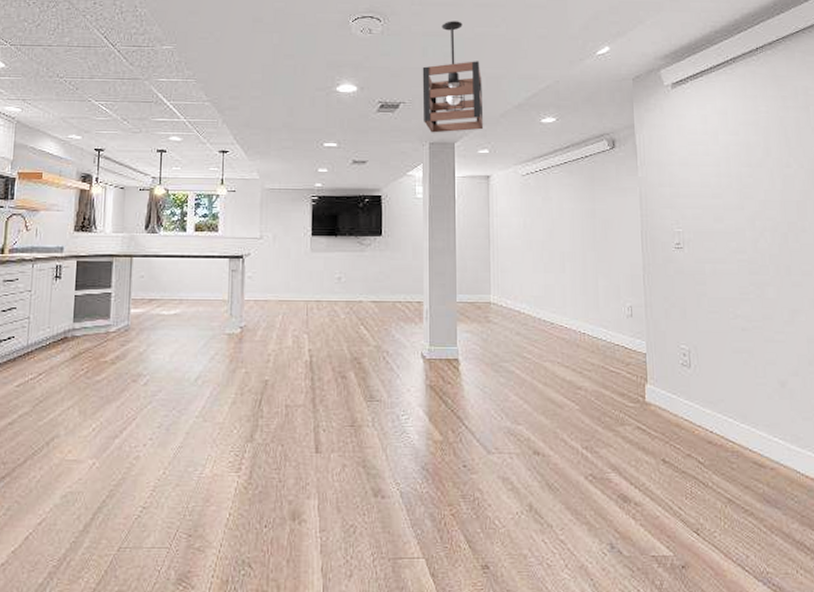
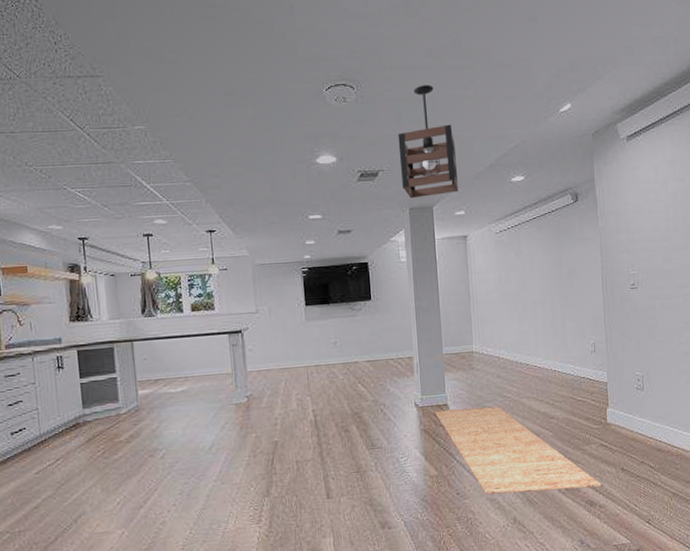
rug: none [442,366,638,480] -> present [434,406,602,495]

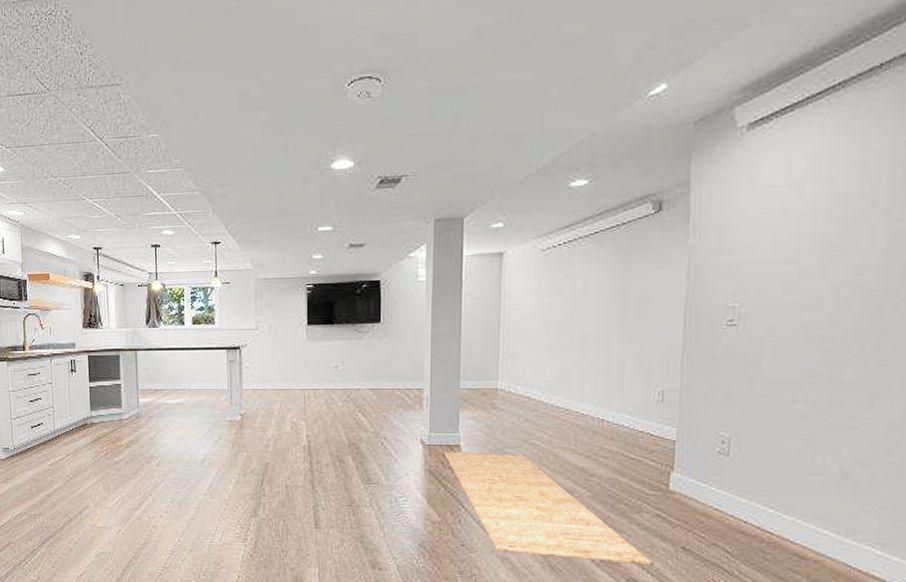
pendant light: present [398,85,459,199] -> none [428,70,499,208]

